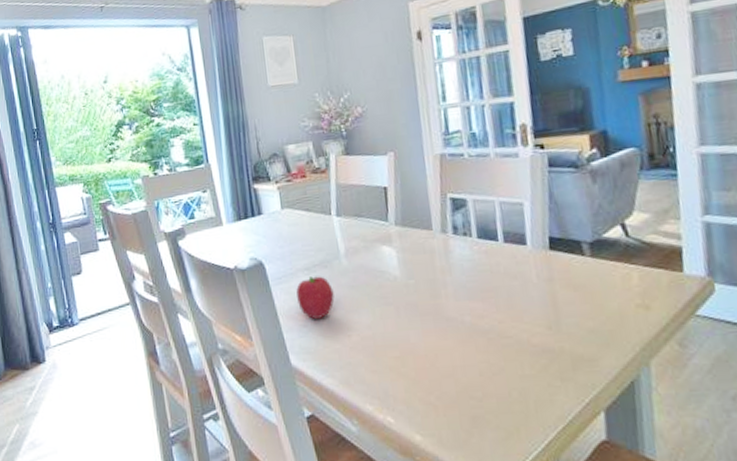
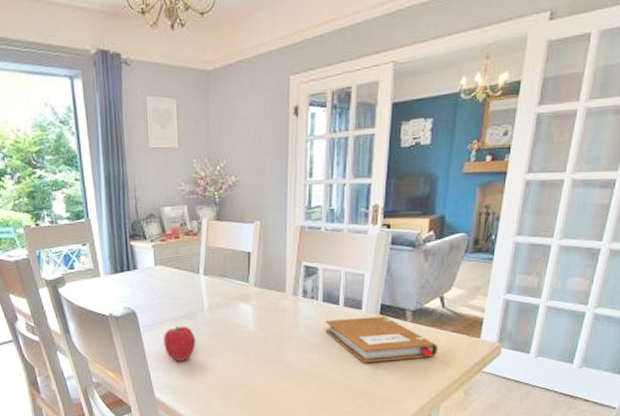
notebook: none [484,252,631,311] -> present [325,317,437,363]

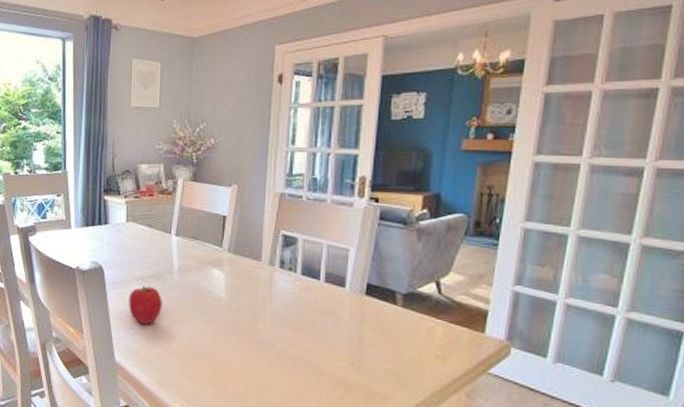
notebook: present [325,317,437,363] -> none [303,295,433,350]

